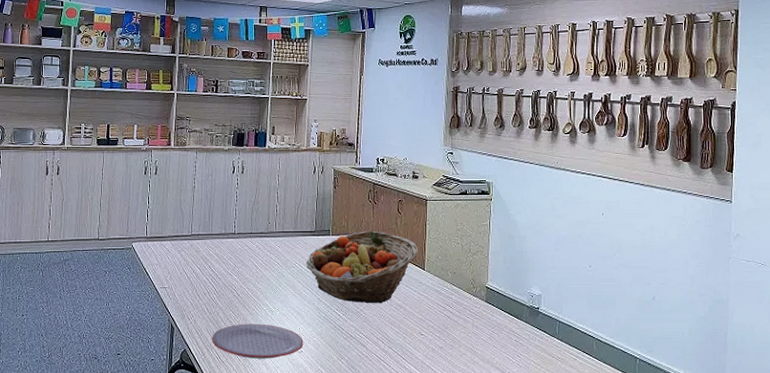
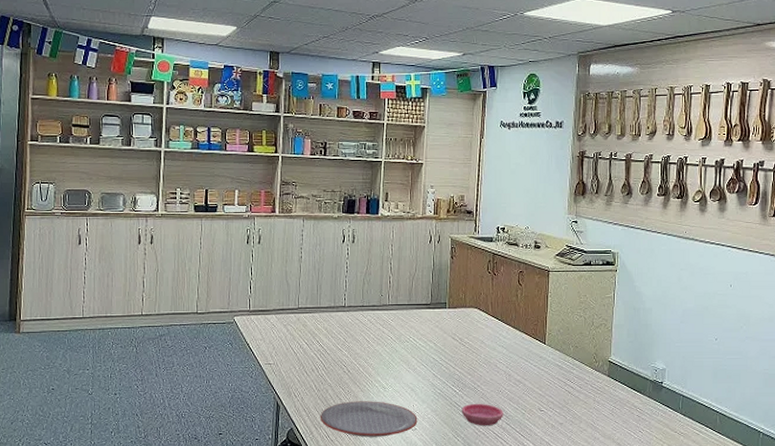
fruit basket: present [306,231,418,304] -> none [421,303,538,379]
saucer: none [345,327,386,349] -> present [461,403,504,426]

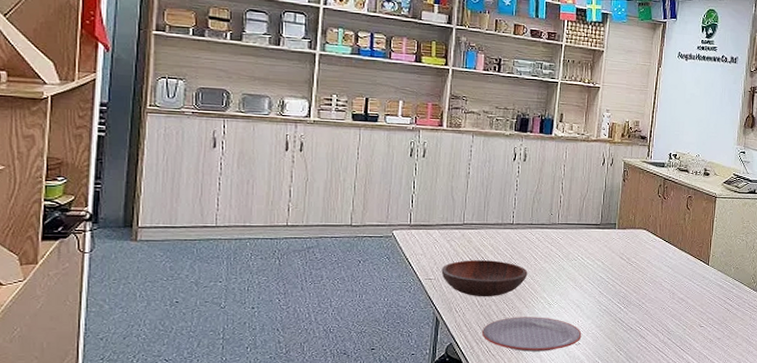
wooden bowl: none [279,344,362,382] -> present [441,260,528,297]
saucer: present [461,403,504,426] -> none [625,319,666,341]

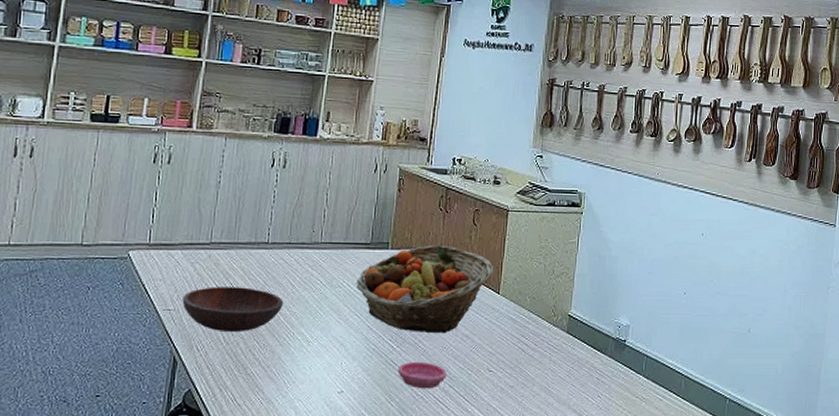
plate: present [481,317,582,352] -> none [226,357,346,401]
fruit basket: none [589,225,704,297] -> present [356,245,493,334]
saucer: none [625,319,666,341] -> present [398,361,447,389]

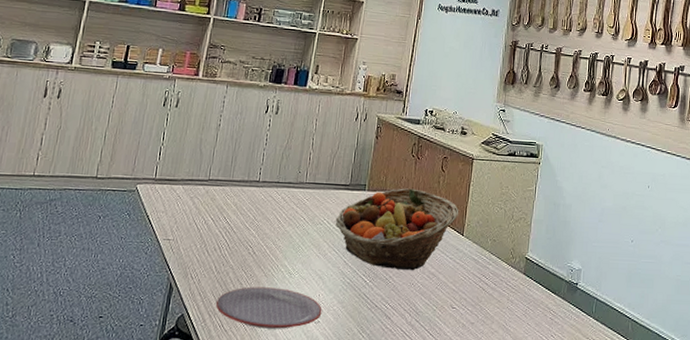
wooden bowl: present [182,287,284,333] -> none [180,220,270,263]
plate: none [226,357,346,401] -> present [215,287,322,329]
saucer: present [398,361,447,389] -> none [369,296,414,322]

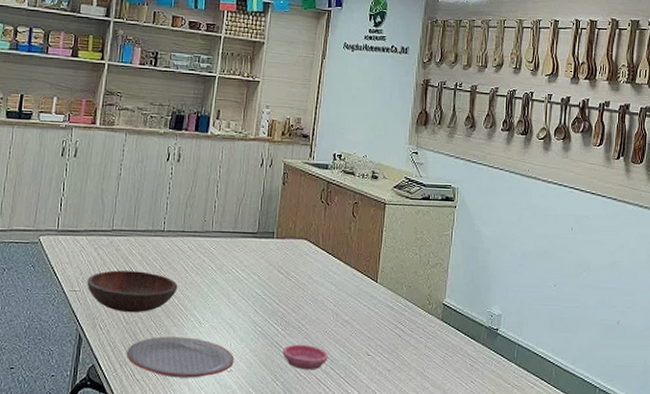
wooden bowl: none [180,220,270,263] -> present [87,270,178,313]
fruit basket: present [335,188,458,271] -> none [244,235,371,319]
saucer: none [369,296,414,322] -> present [282,344,328,370]

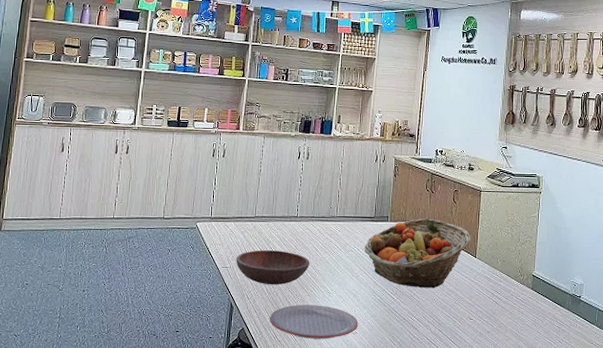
fruit basket: none [244,235,371,319] -> present [364,218,470,289]
saucer: present [282,344,328,370] -> none [398,310,437,332]

